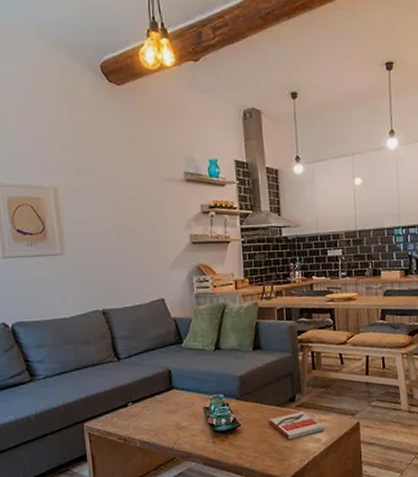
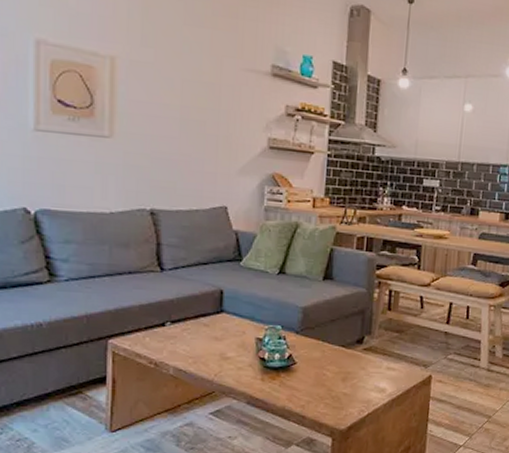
book: present [268,410,324,440] -> none [328,354,391,387]

